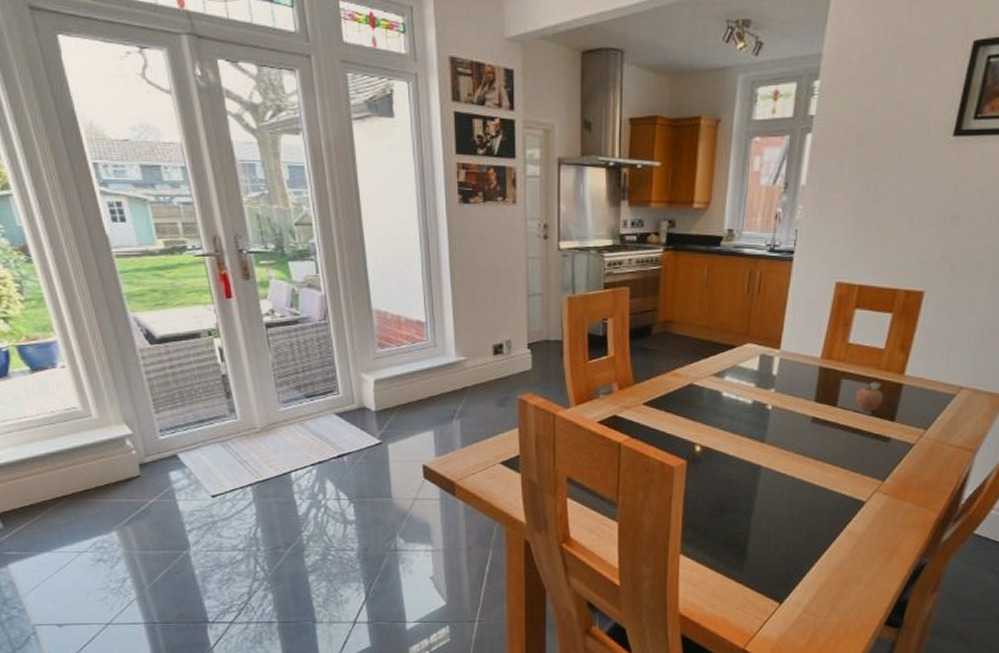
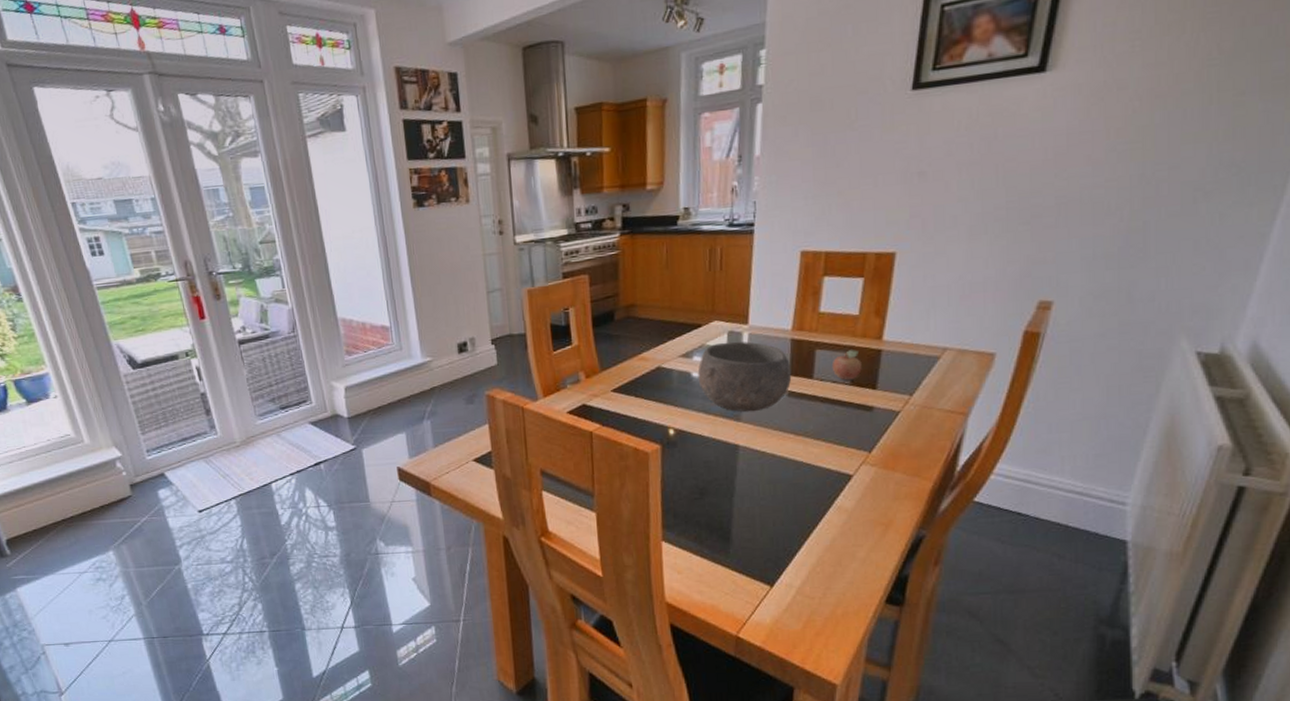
bowl: none [728,365,817,435] -> present [697,341,792,413]

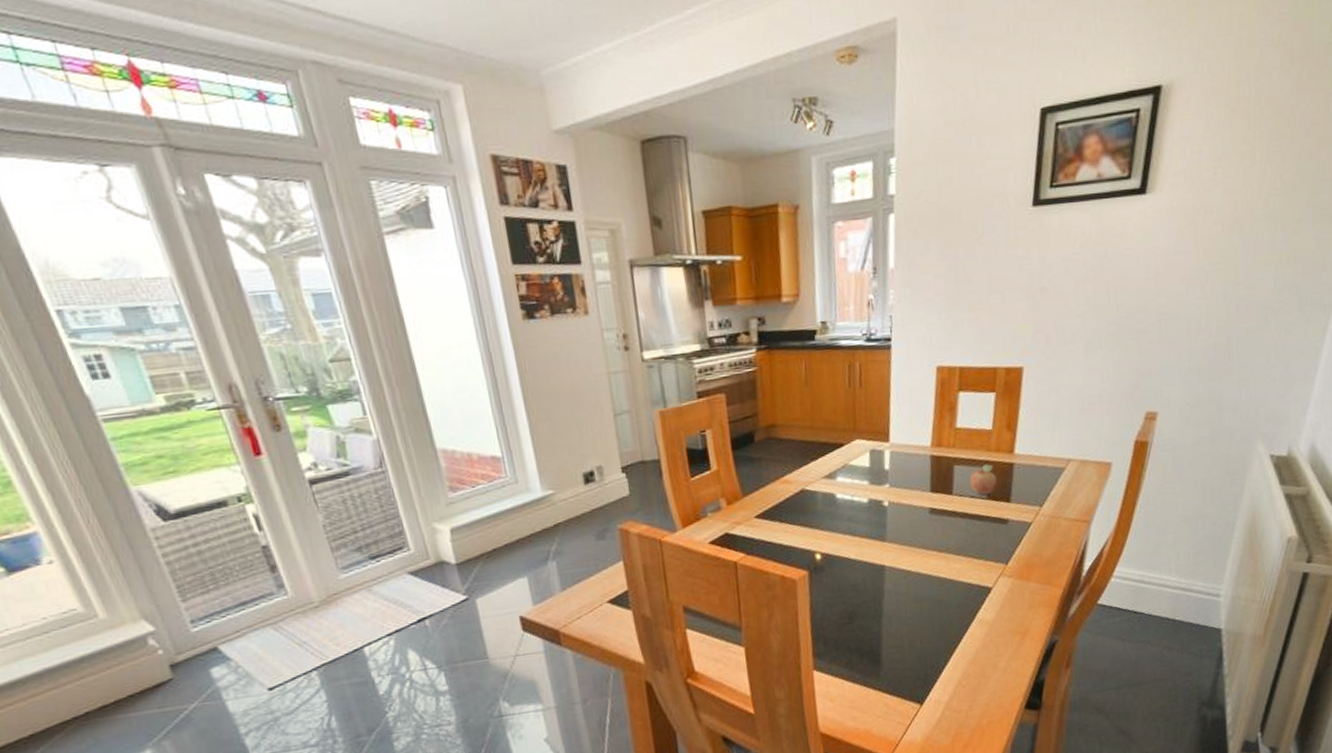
bowl: present [697,341,792,413] -> none [842,459,933,532]

